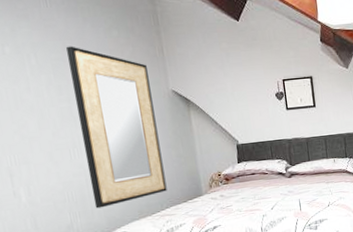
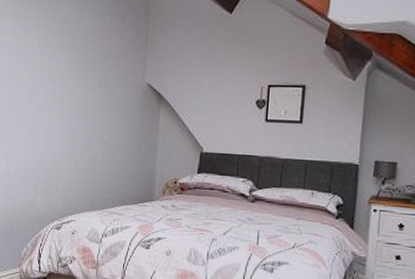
home mirror: present [66,46,167,209] -> none [55,29,129,192]

